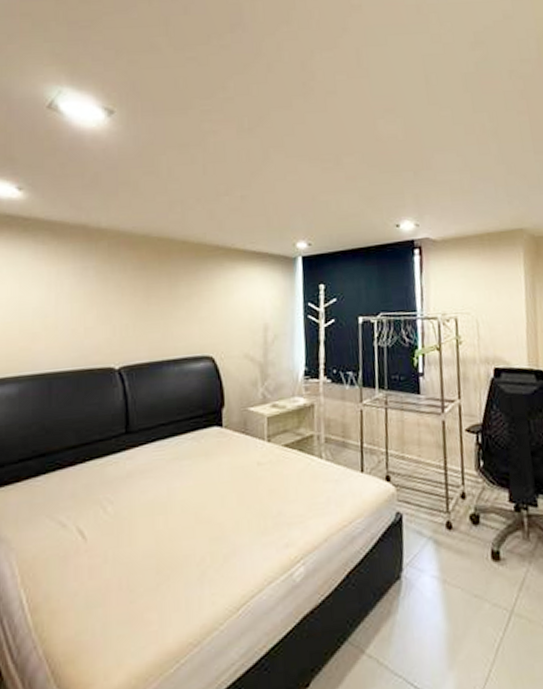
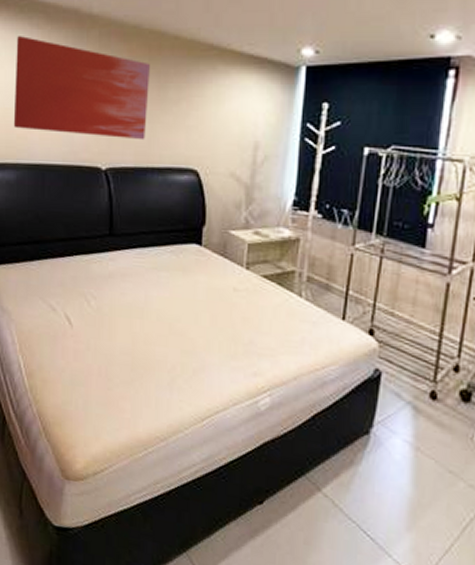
wall art: none [15,252,161,341] -> present [13,36,150,141]

